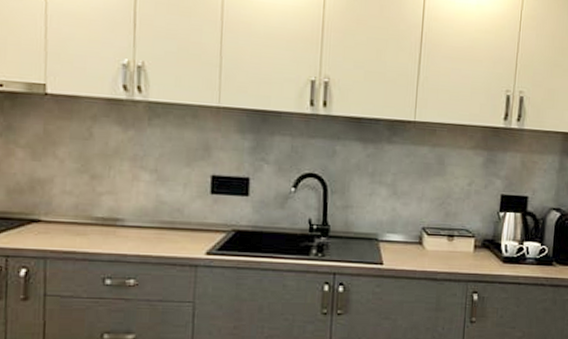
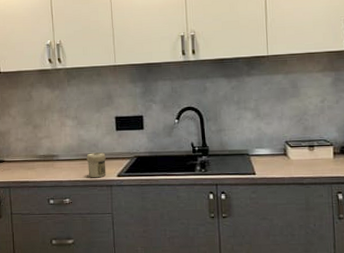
jar: none [165,220,193,254] -> present [86,152,106,178]

